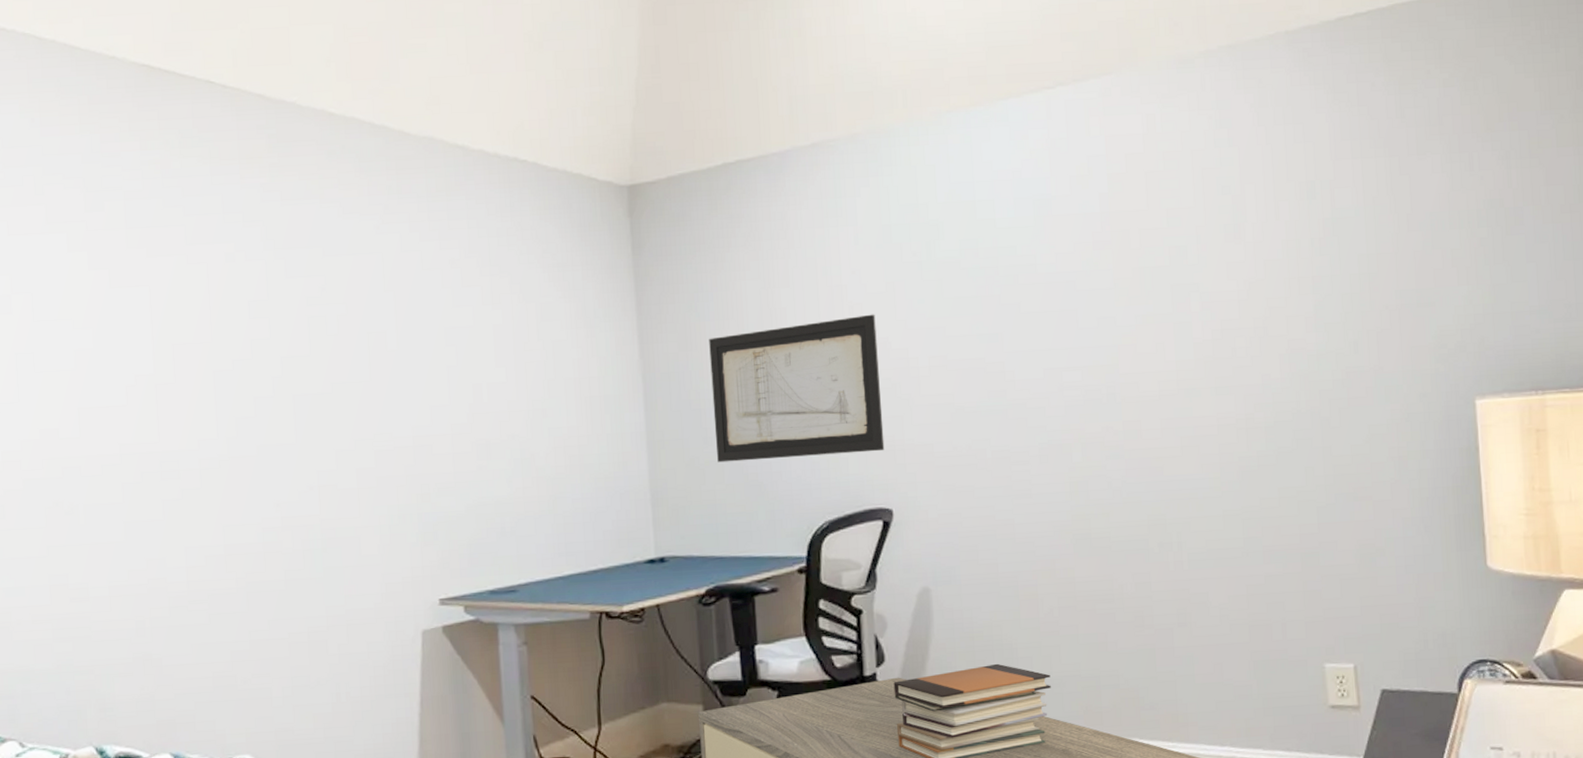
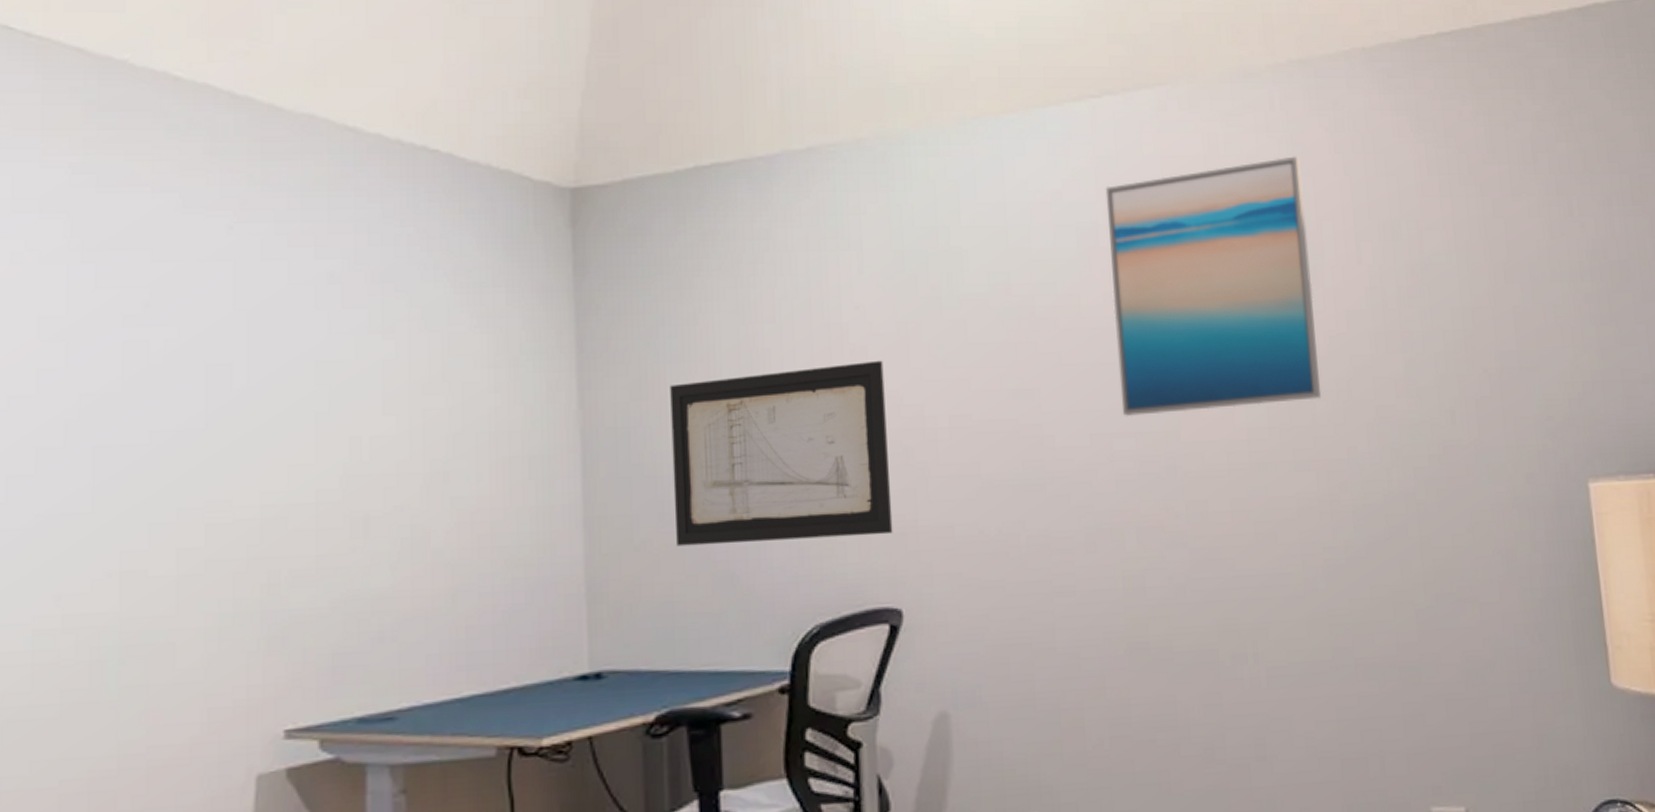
wall art: none [1058,130,1241,354] -> present [1105,156,1322,417]

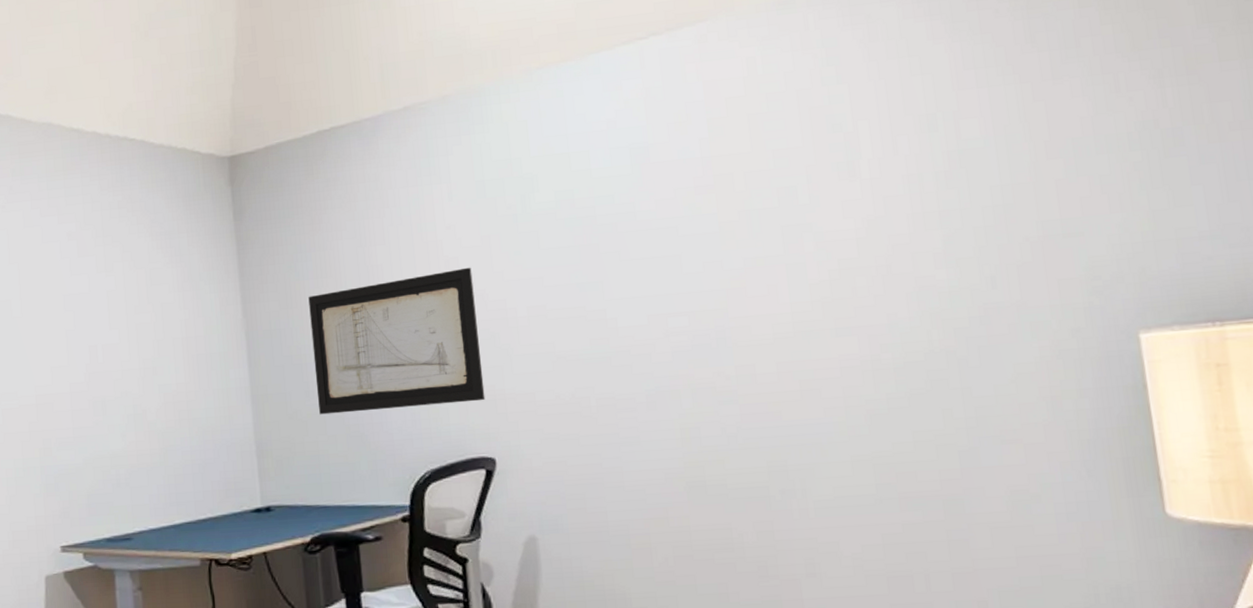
wall art: present [1105,156,1322,417] -> none [654,67,861,300]

